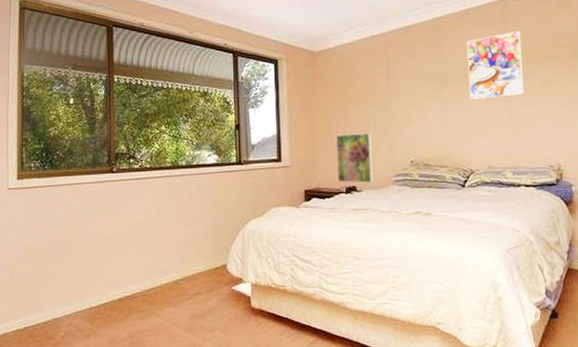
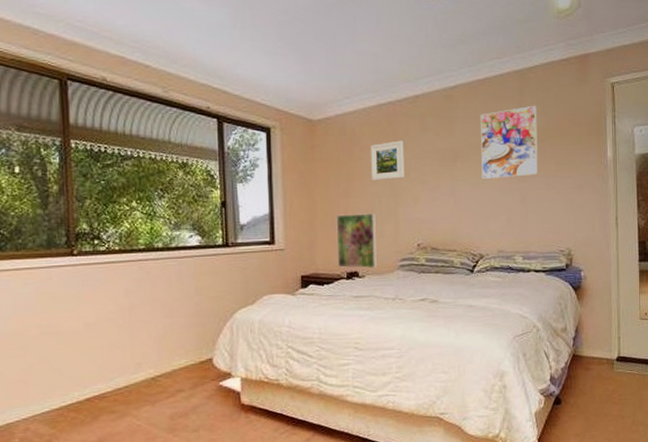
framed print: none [365,67,397,104] -> present [370,140,405,181]

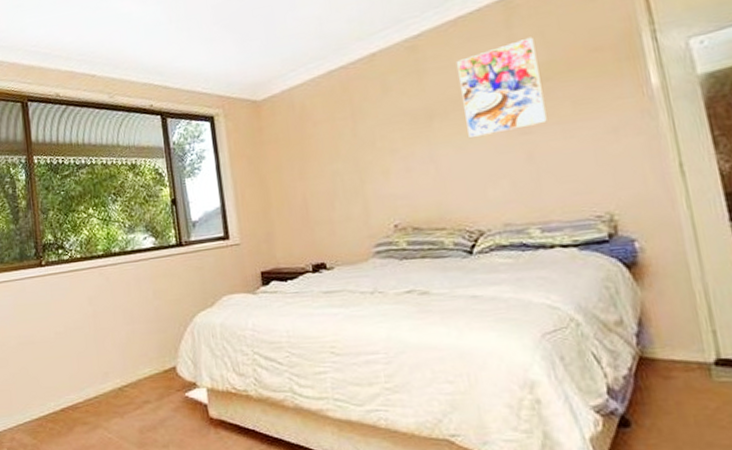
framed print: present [336,212,378,269] -> none [293,194,347,260]
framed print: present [370,140,405,181] -> none [323,107,369,158]

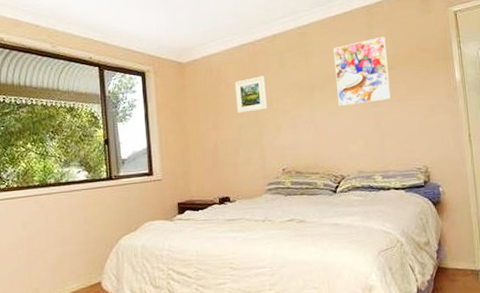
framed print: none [323,107,369,158] -> present [234,76,267,114]

